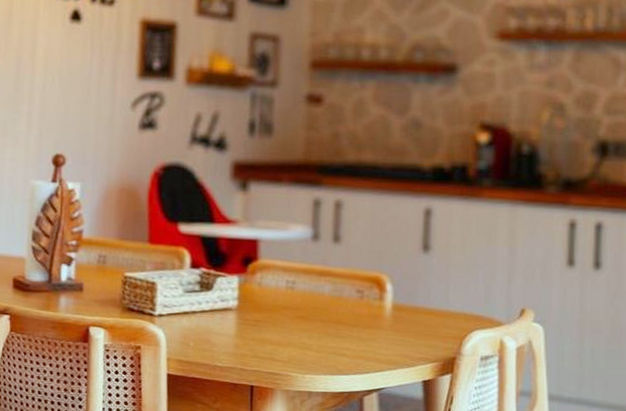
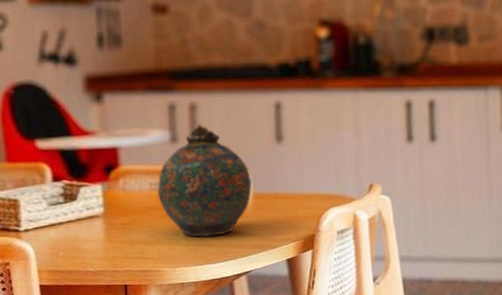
snuff bottle: none [294,222,393,346] -> present [157,123,253,237]

